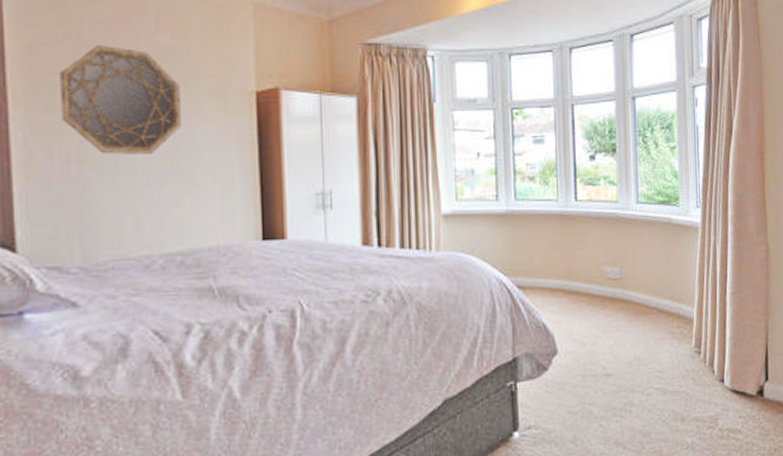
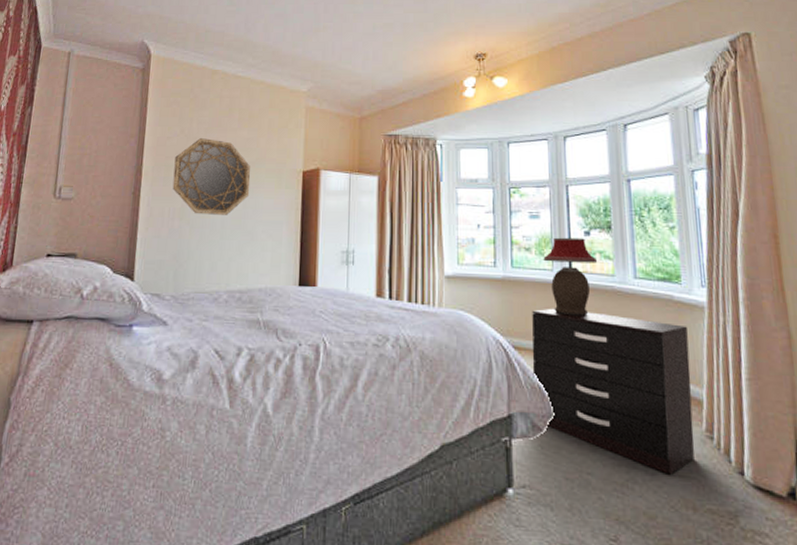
dresser: none [536,241,685,392] -> present [532,308,695,475]
table lamp: none [548,163,603,248] -> present [543,237,598,316]

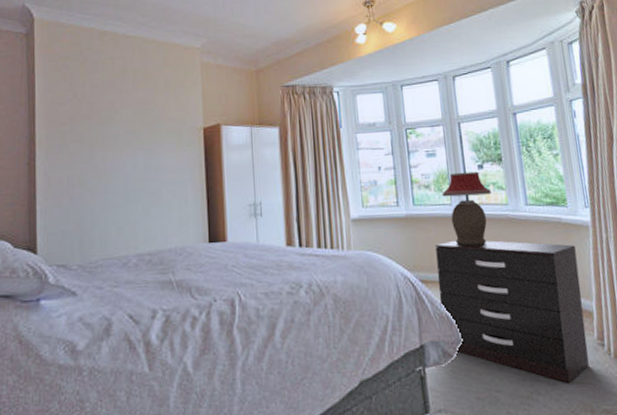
home mirror: present [172,138,251,215] -> none [69,102,151,180]

